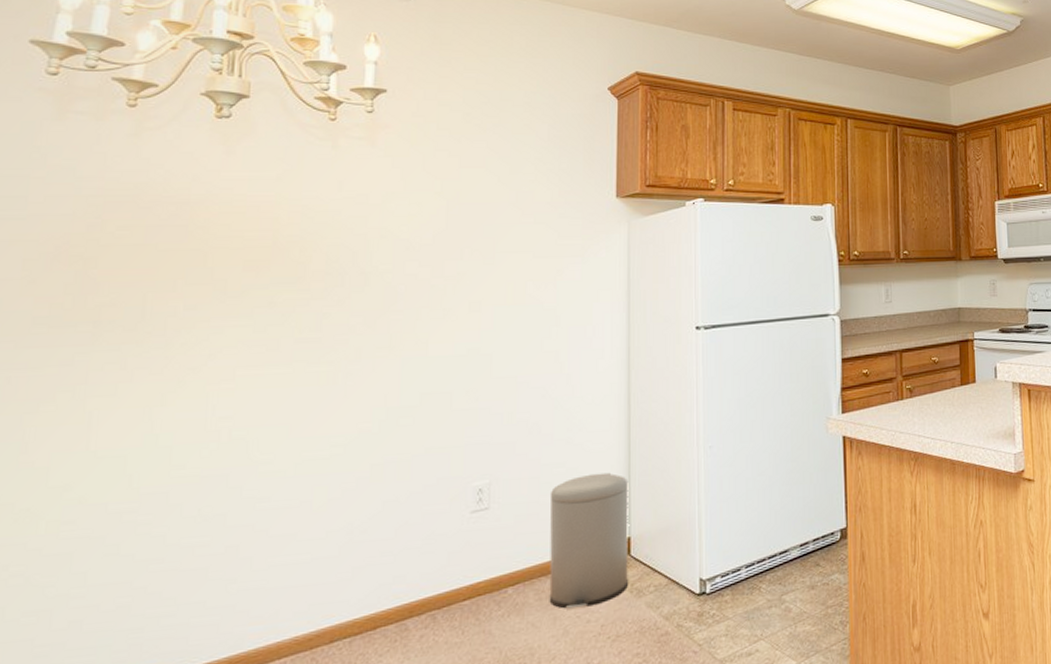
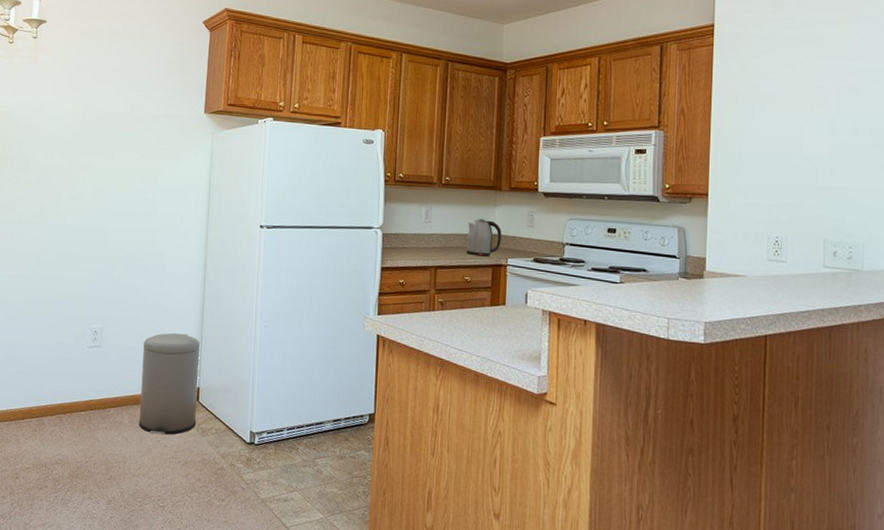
kettle: none [931,292,966,334] -> present [467,218,502,257]

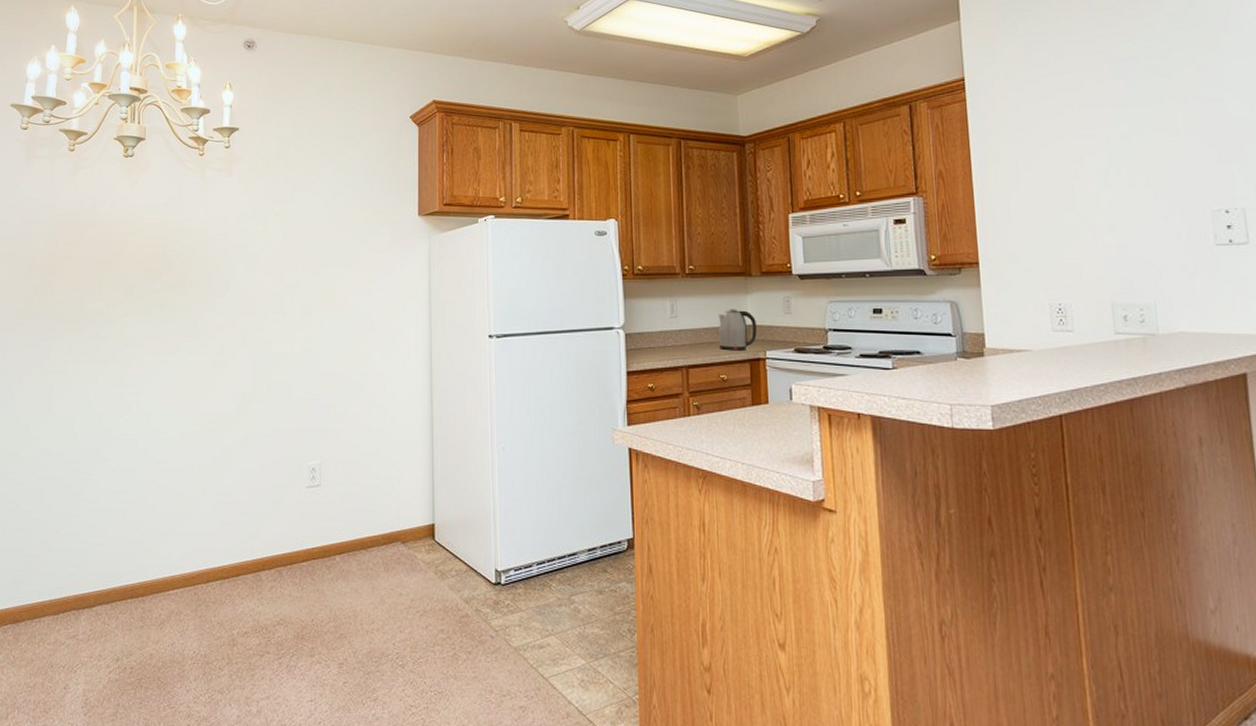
pedal bin: present [138,332,201,436] -> none [367,463,433,583]

